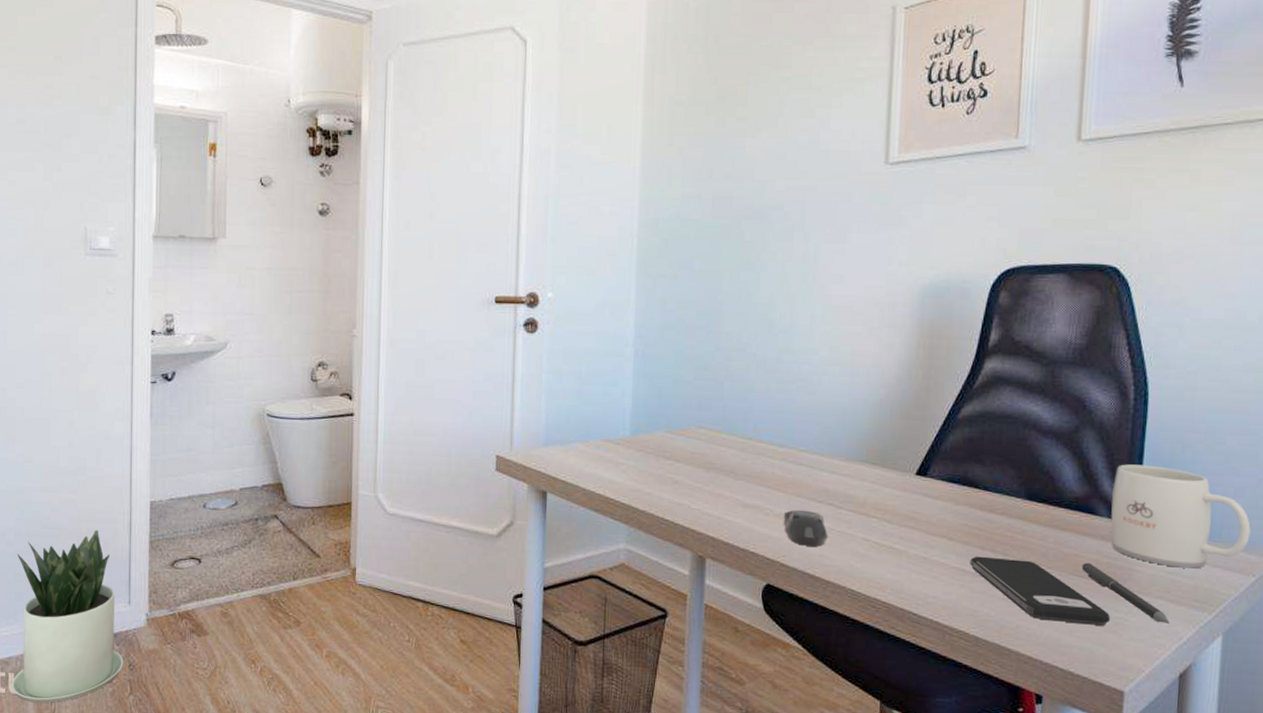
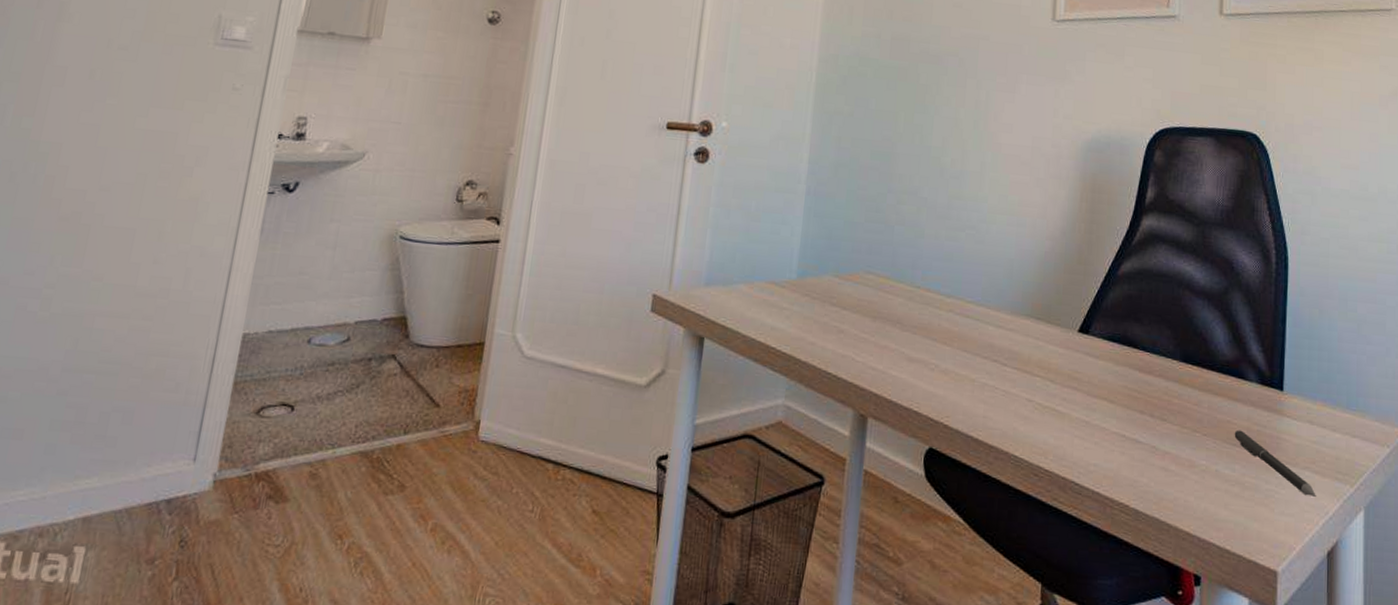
planter: present [12,530,124,704] -> none [15,367,180,593]
computer mouse: present [783,509,828,547] -> none [948,365,992,407]
phone: present [970,556,1111,626] -> none [1130,420,1263,499]
mug: present [1110,464,1251,569] -> none [1258,328,1383,438]

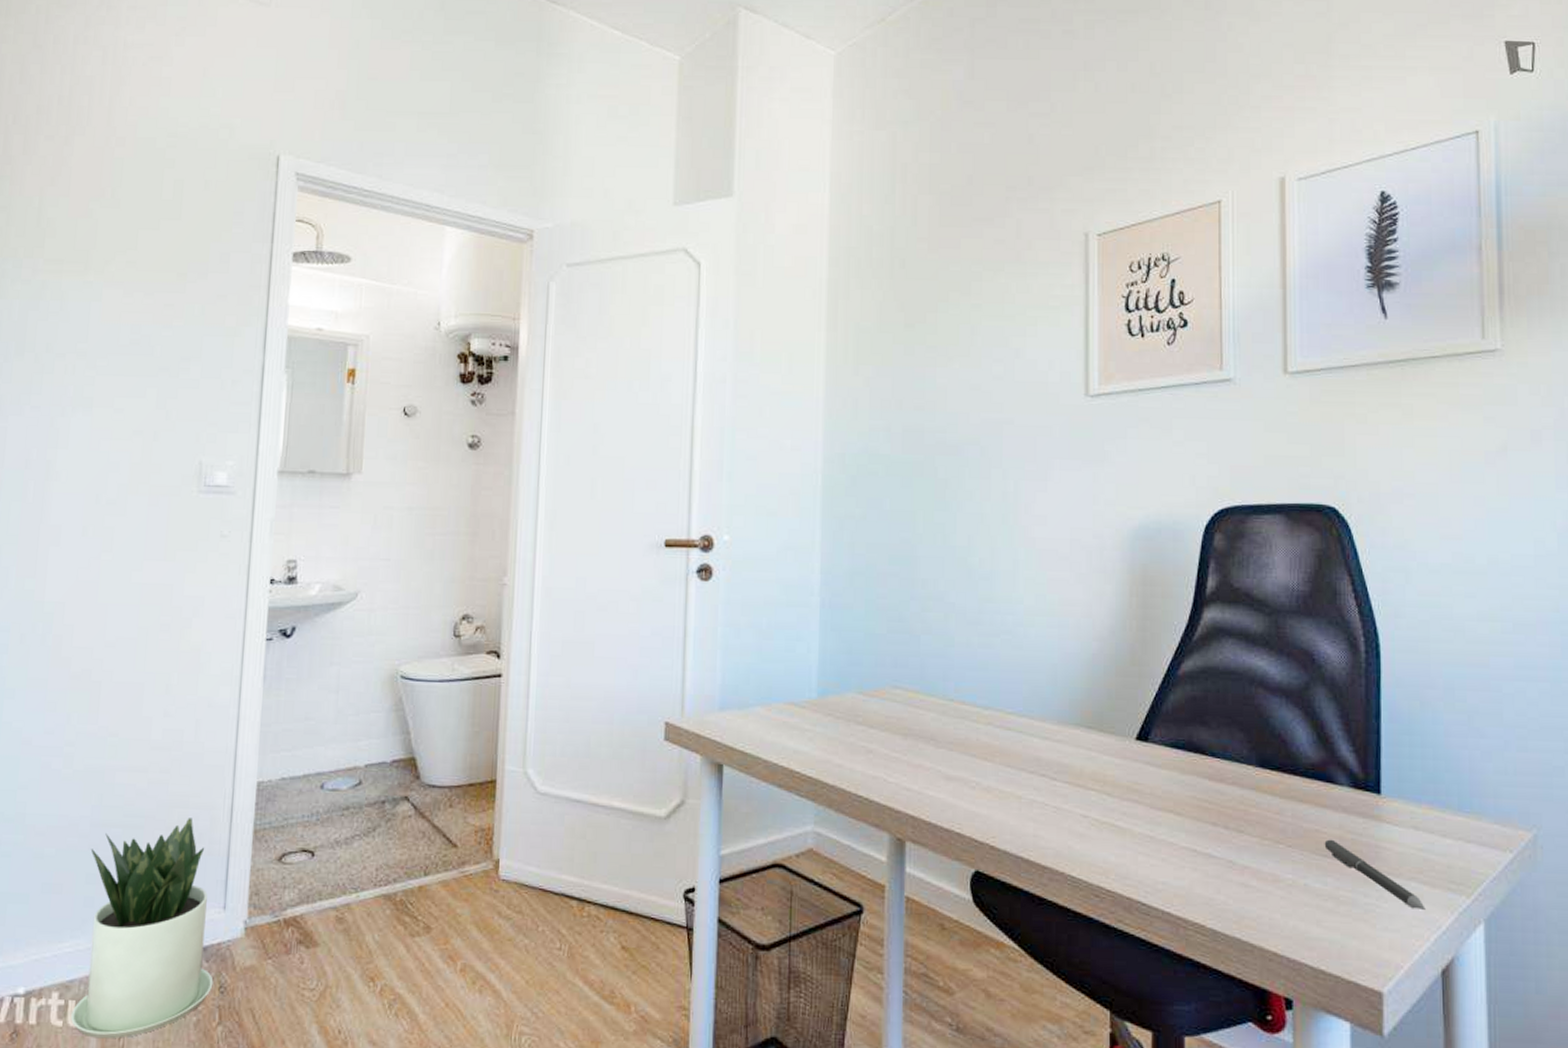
planter: none [15,367,180,593] -> present [71,818,214,1039]

